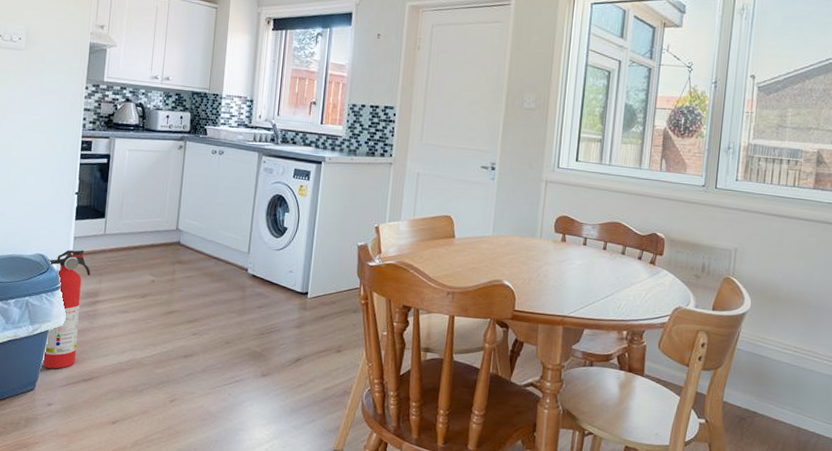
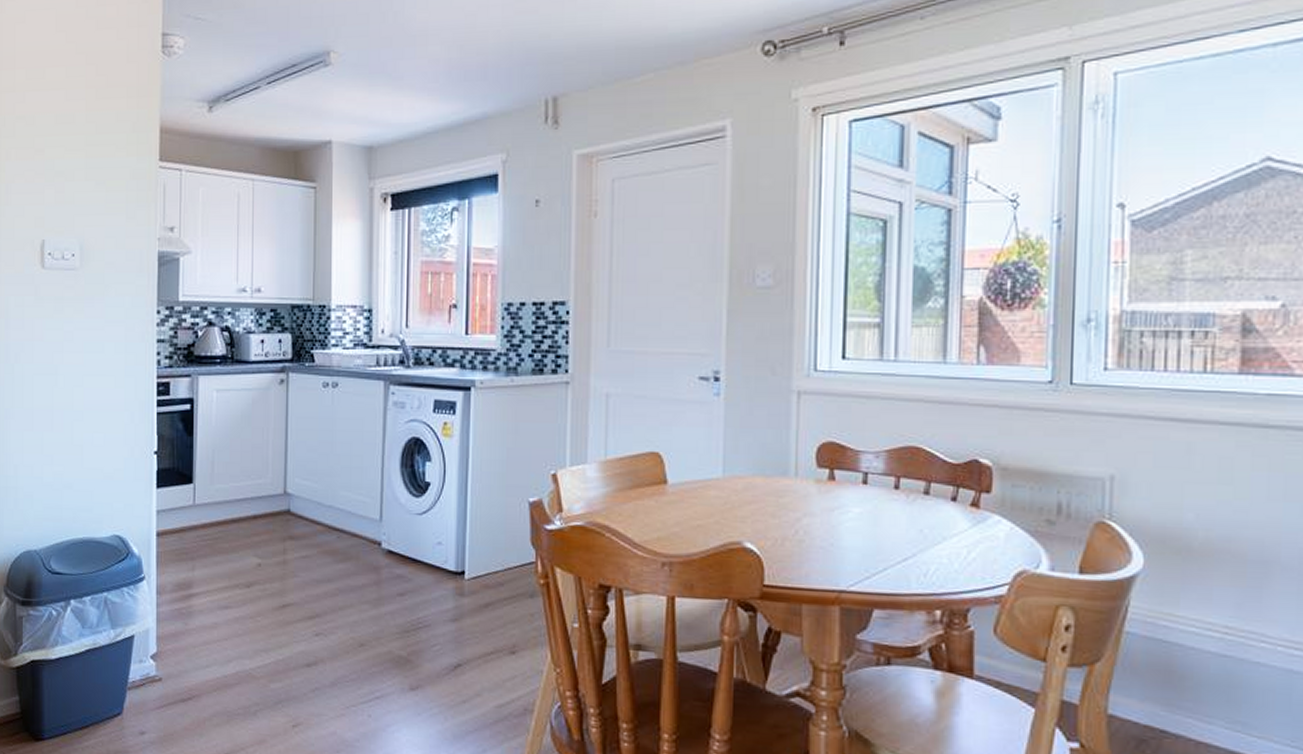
fire extinguisher: present [43,250,91,369] -> none [126,527,180,686]

